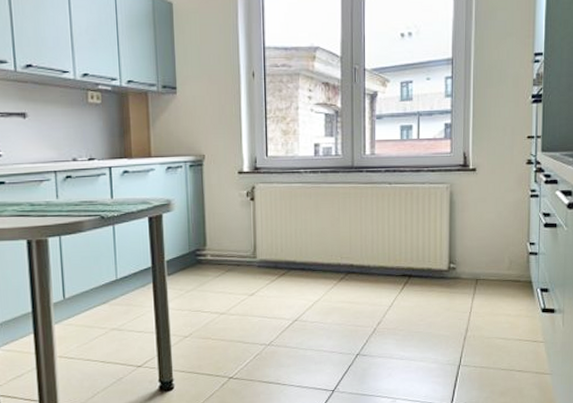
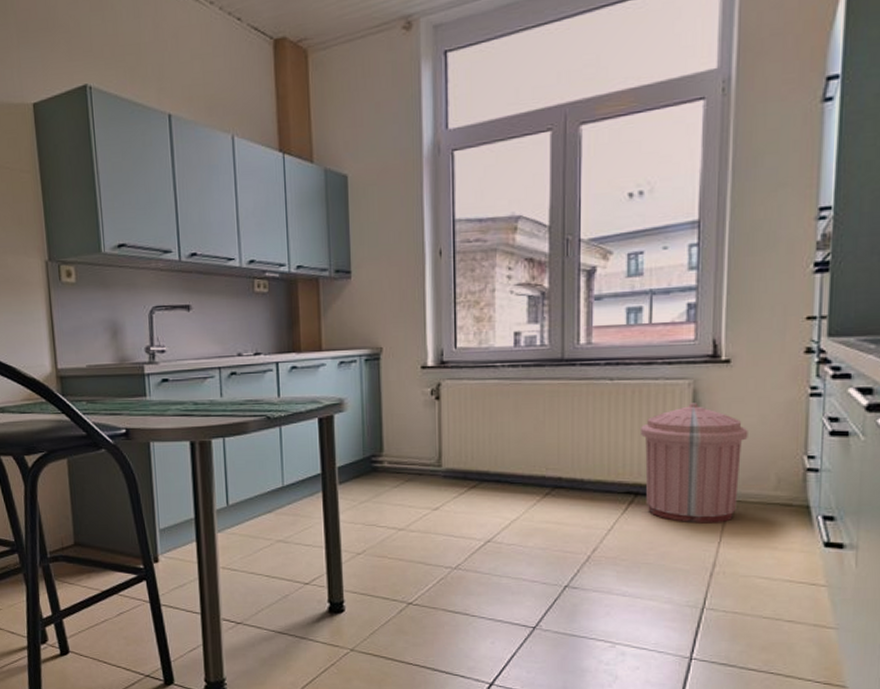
trash can: none [413,202,489,298] -> present [641,403,748,524]

